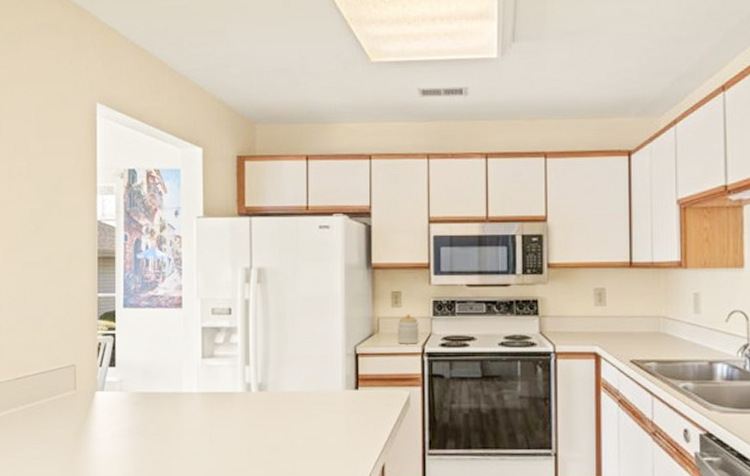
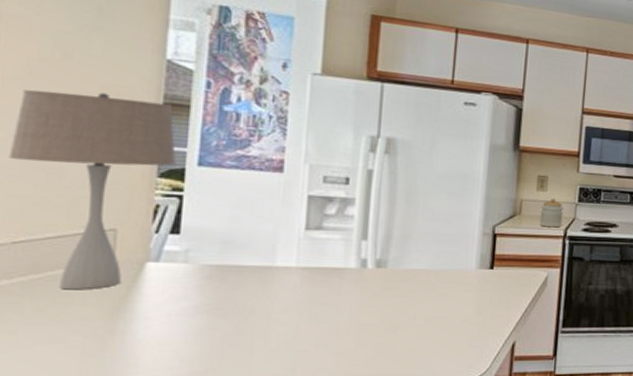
table lamp: none [9,254,110,416] -> present [8,89,177,290]

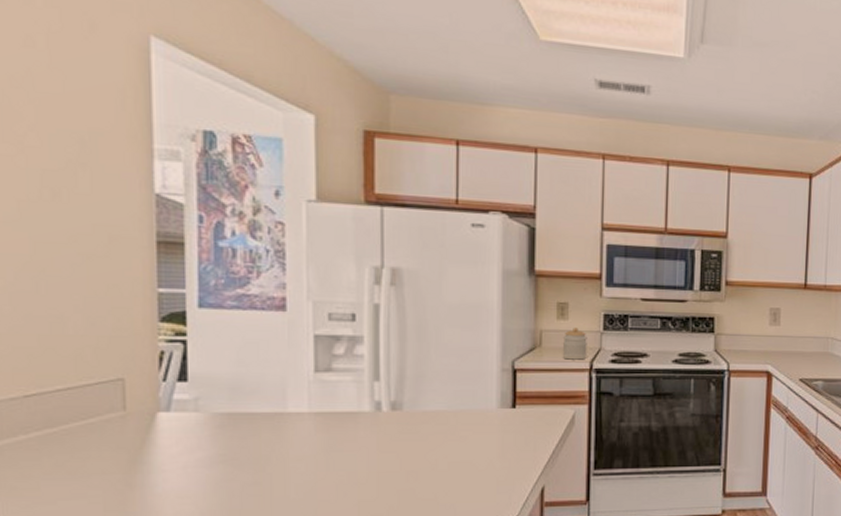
table lamp: present [8,89,177,290] -> none [9,233,177,444]

